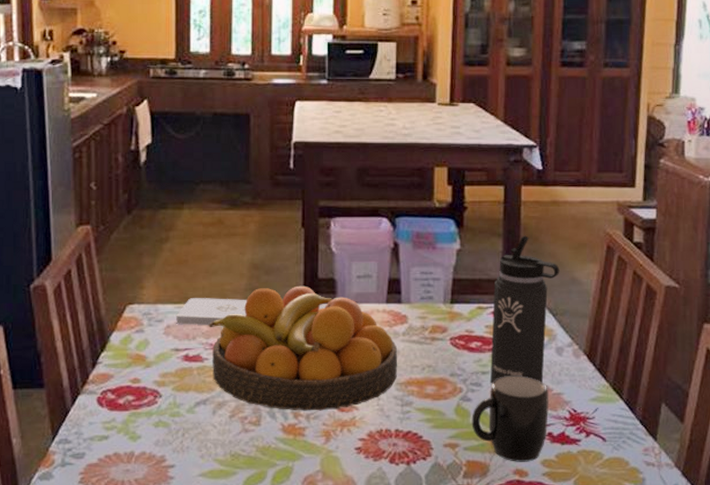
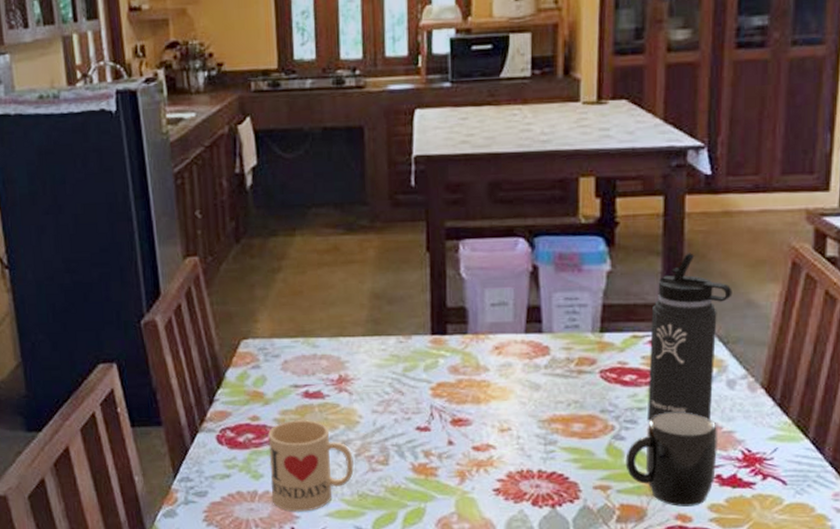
mug: none [147,382,228,472] -> present [268,420,354,512]
notepad: present [176,298,247,325] -> none [294,331,369,360]
fruit bowl: present [208,285,398,411] -> none [328,315,540,450]

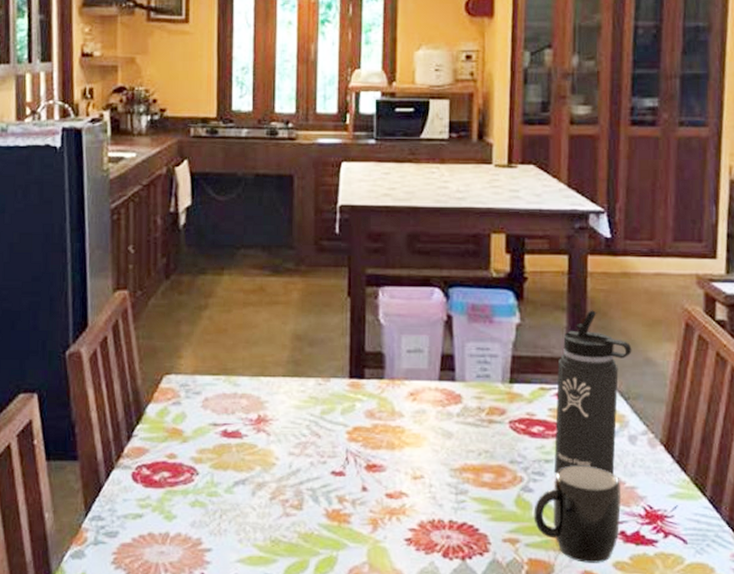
mug: present [268,420,354,512] -> none [183,460,268,557]

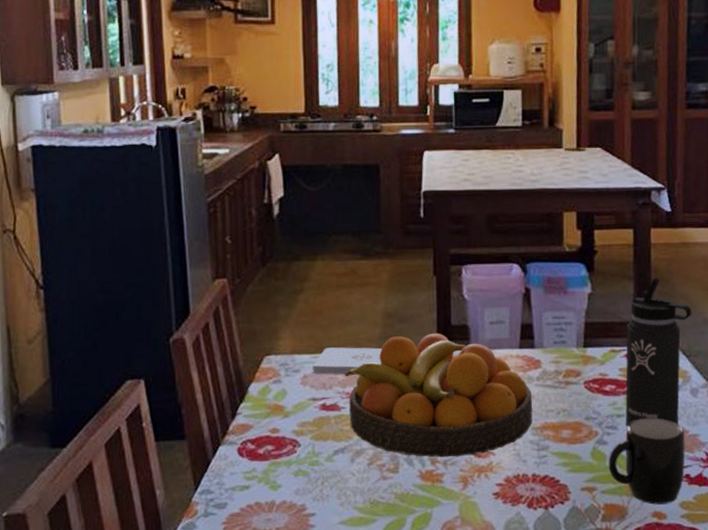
notepad: none [215,370,289,399] -> present [313,347,382,374]
fruit bowl: none [248,359,452,496] -> present [344,333,533,458]

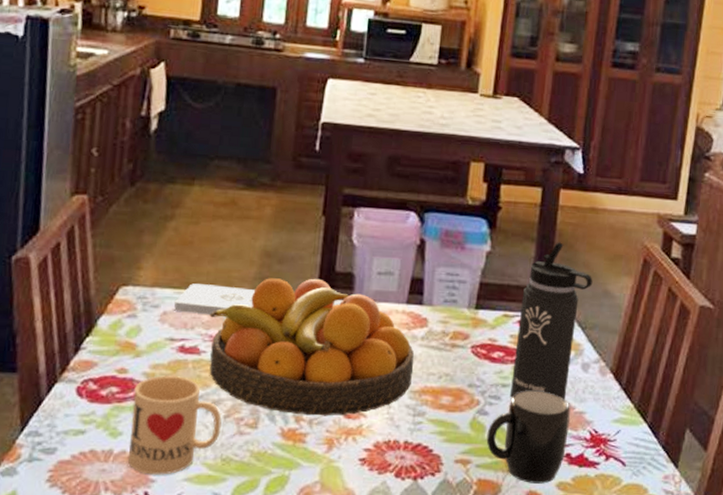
mug: none [287,431,366,521] -> present [128,375,222,475]

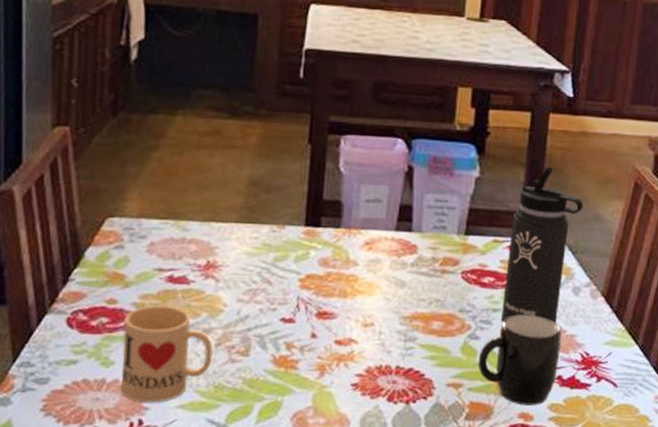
notepad: present [174,283,255,314] -> none [161,214,242,244]
fruit bowl: present [209,278,414,416] -> none [197,206,404,343]

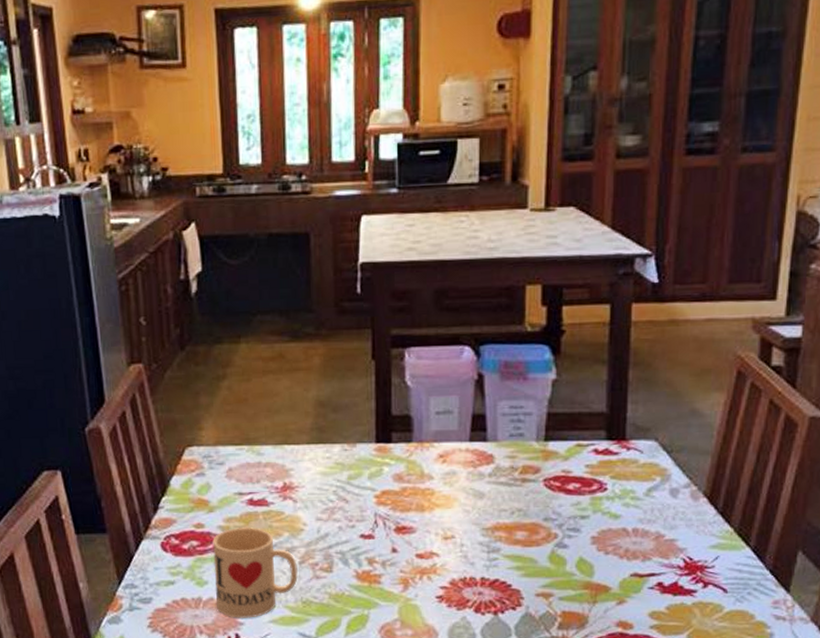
mug: present [478,313,561,406] -> none [568,519,659,614]
thermos bottle: present [501,167,584,324] -> none [591,361,677,529]

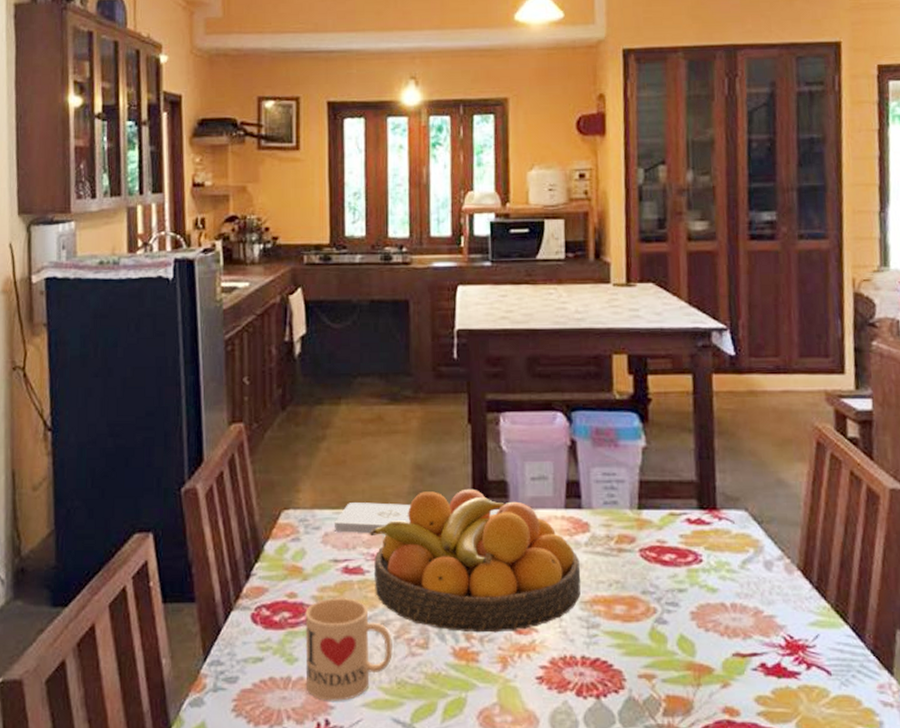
notepad: none [238,438,314,468] -> present [335,502,411,533]
fruit bowl: none [272,423,484,558] -> present [369,488,581,633]

